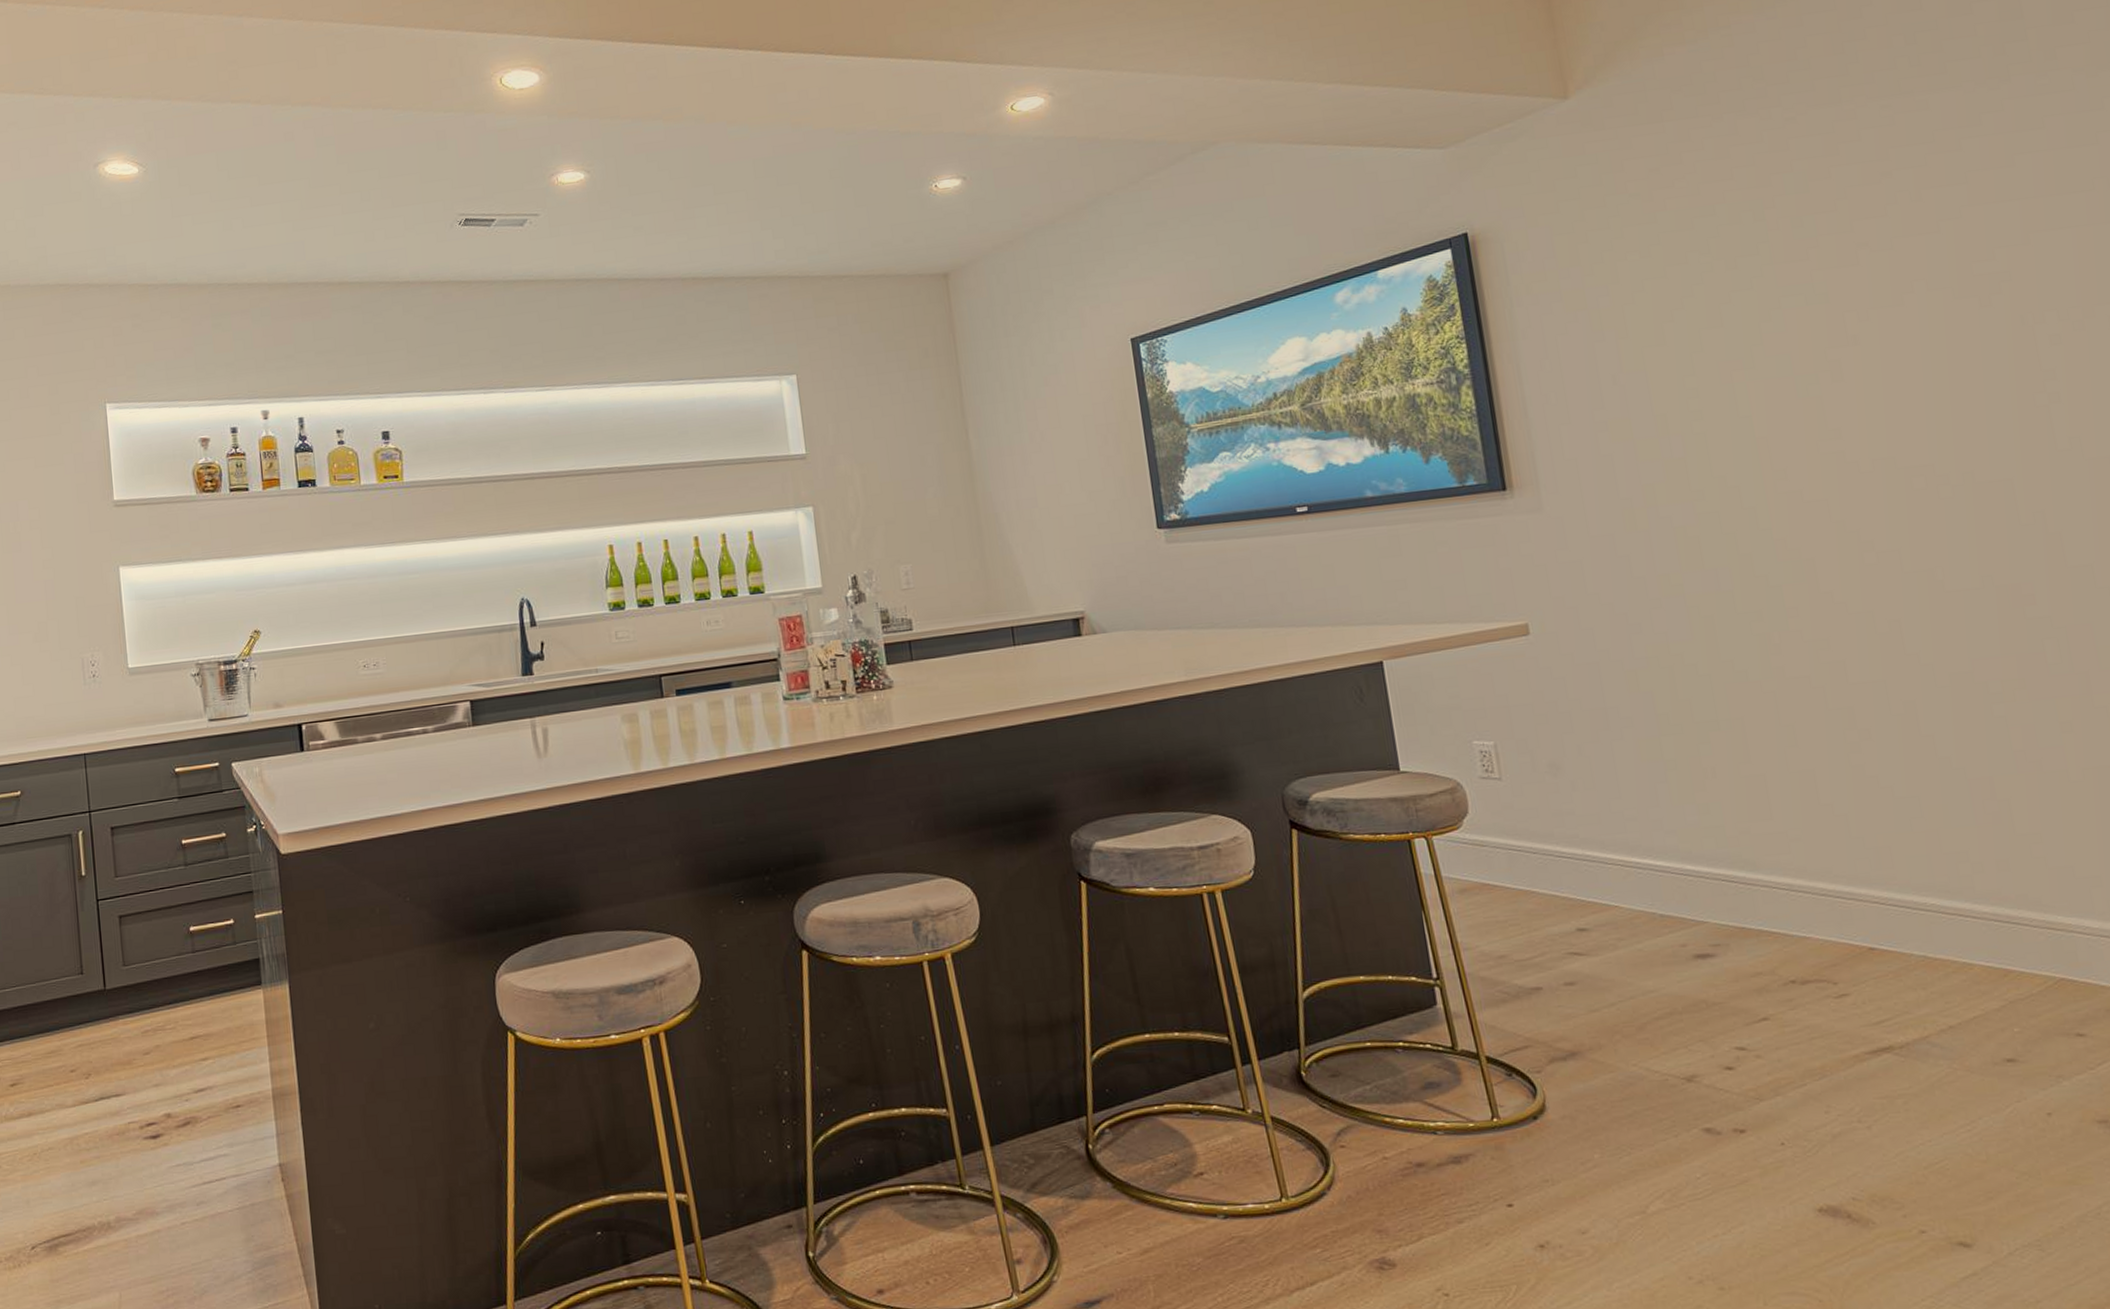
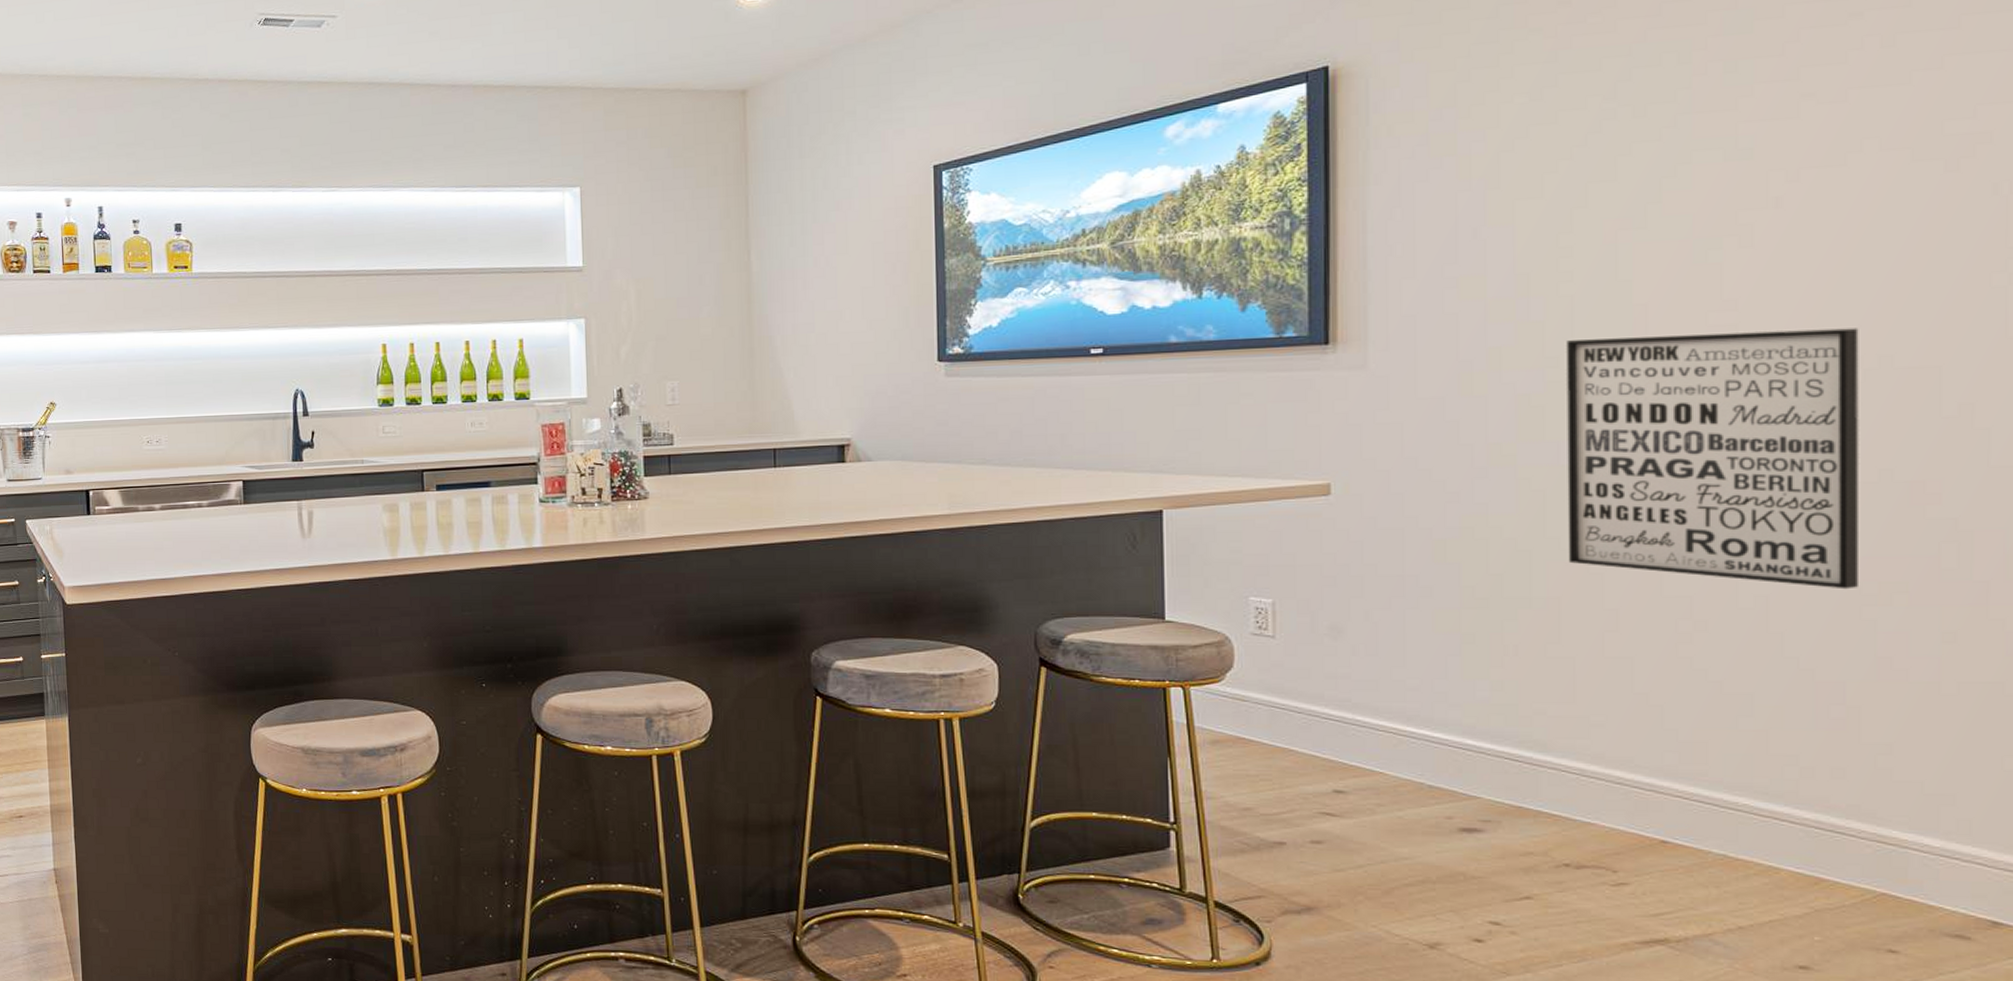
wall art: none [1707,448,1985,690] -> present [1567,328,1859,590]

